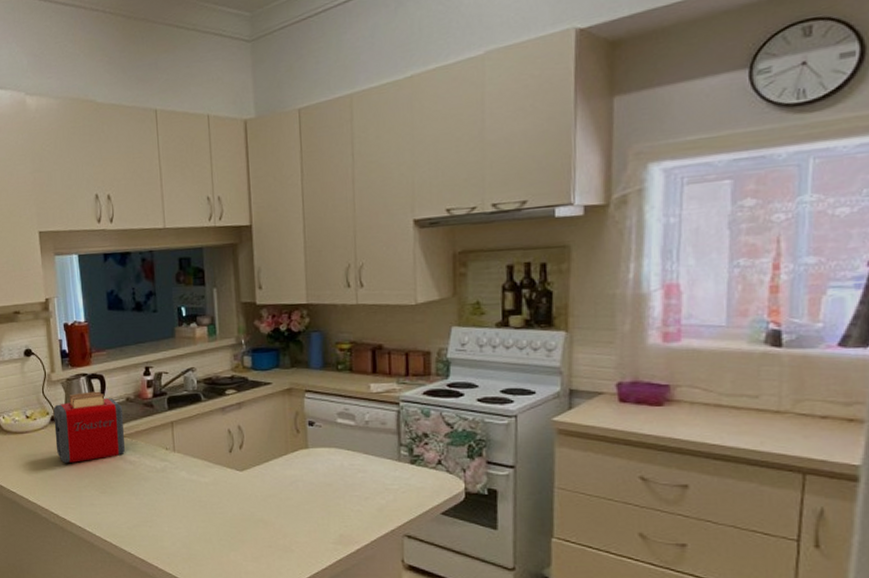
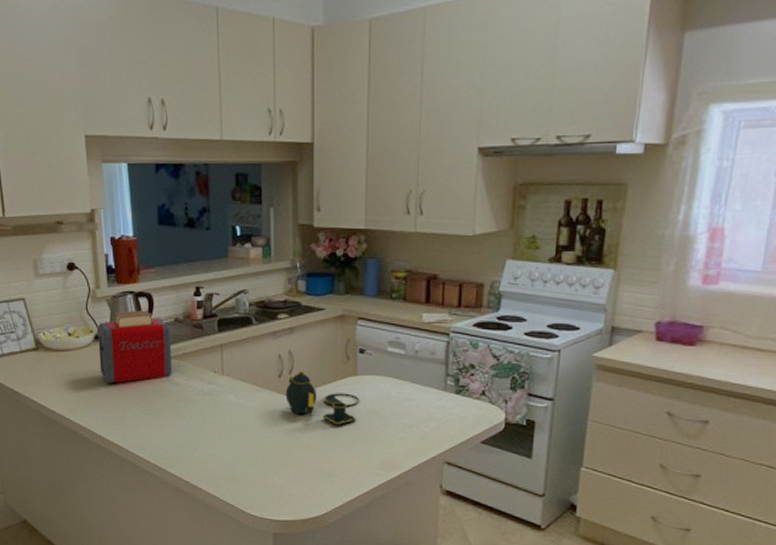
teapot: none [237,444,312,499] -> present [285,370,359,425]

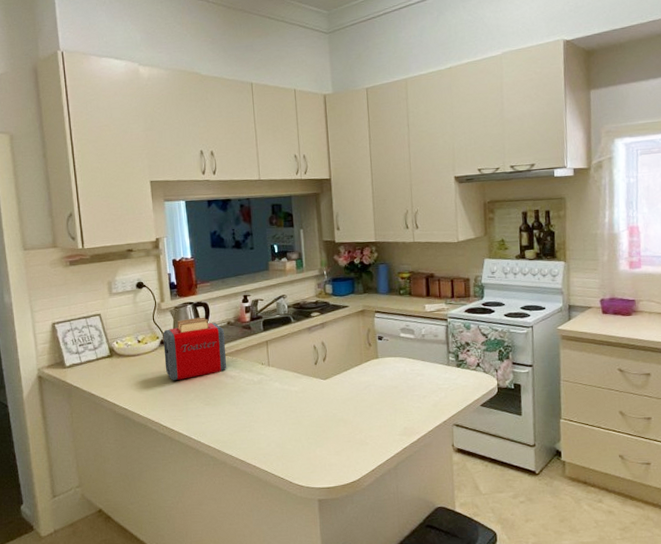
teapot: present [285,370,359,425] -> none [321,357,381,401]

